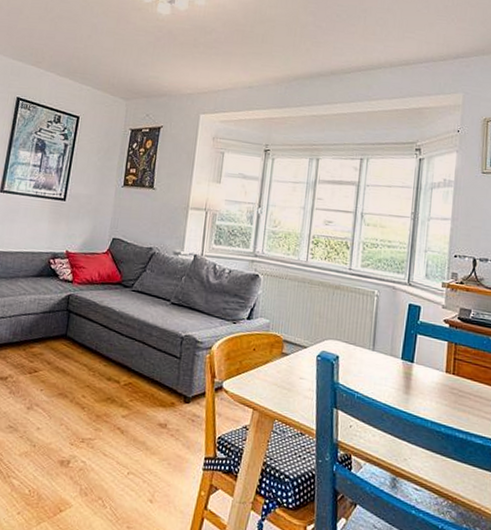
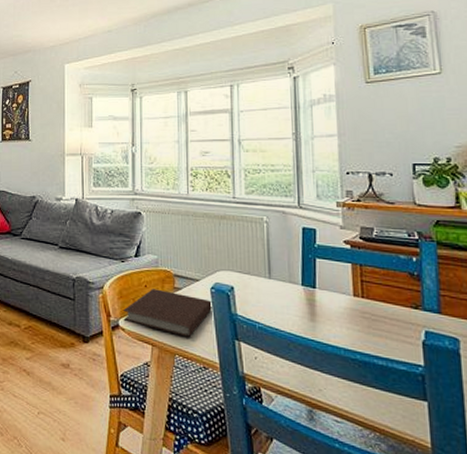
notebook: none [228,352,317,404] -> present [123,289,212,338]

